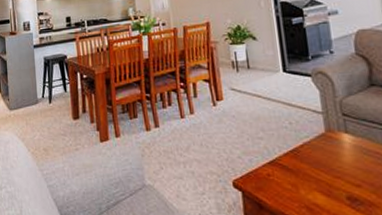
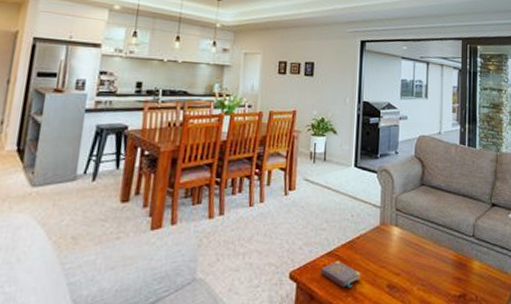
book: none [264,170,313,198] -> present [320,260,361,288]

